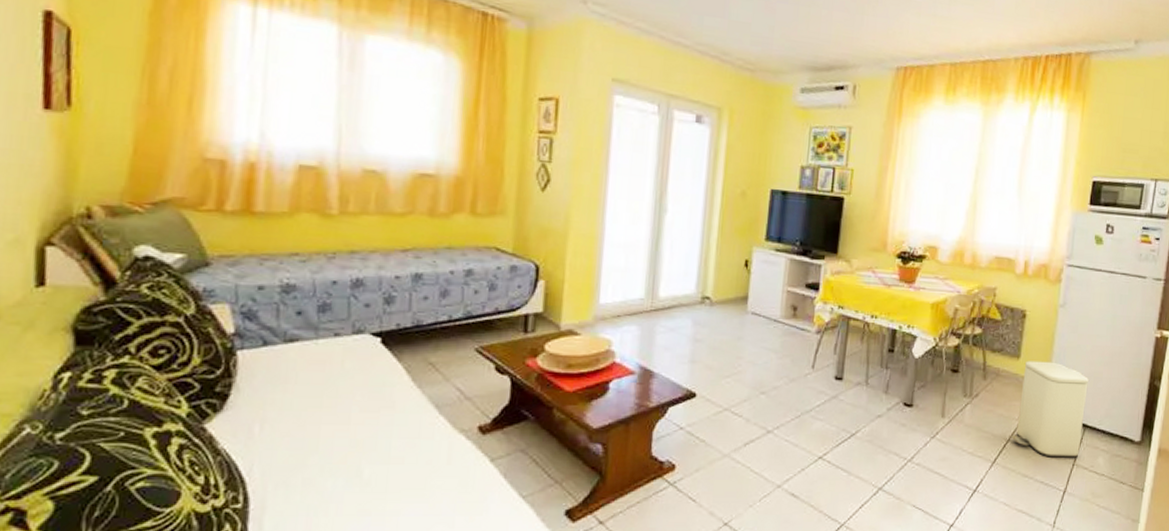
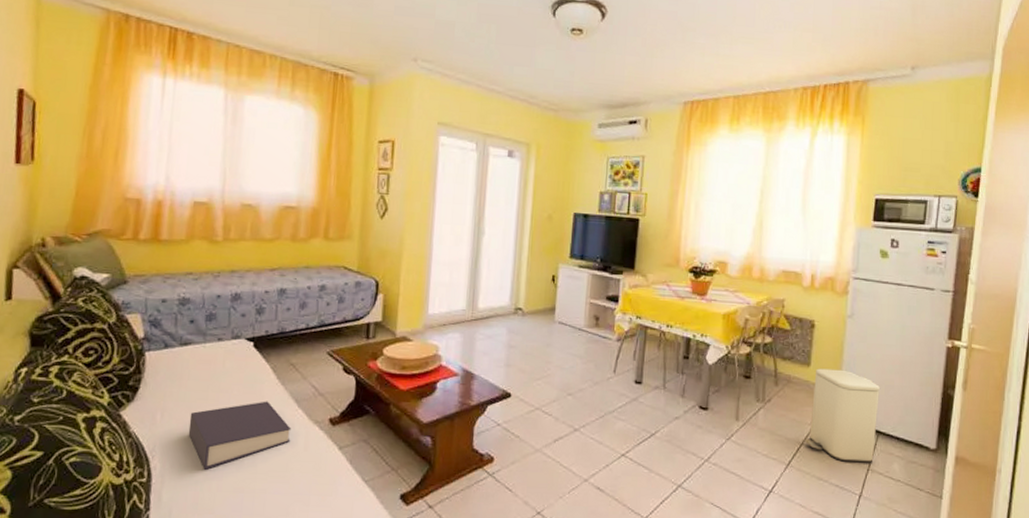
book: none [297,407,431,491] -> present [188,401,292,470]

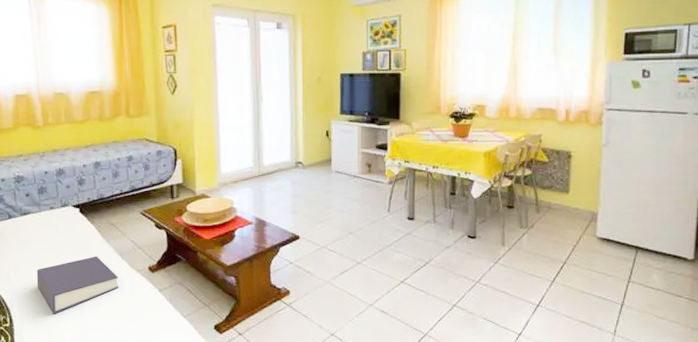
pedal bin: present [804,368,880,463] -> none [567,194,637,276]

